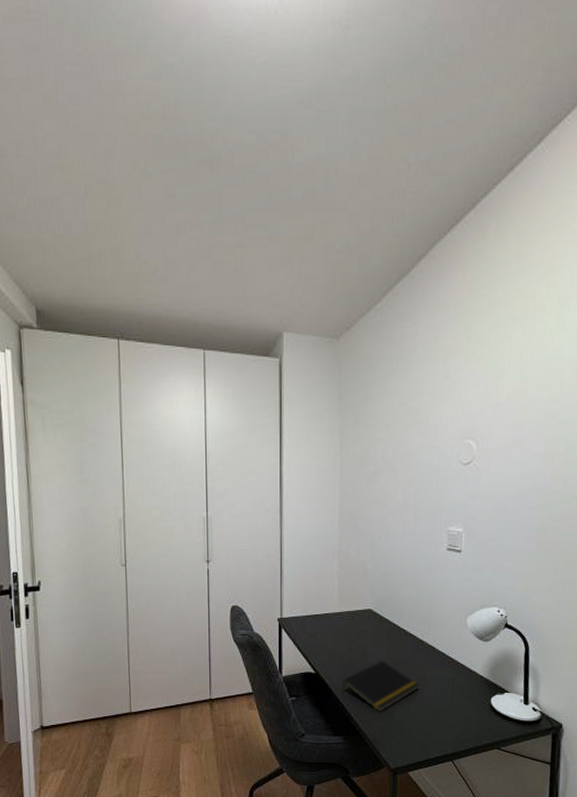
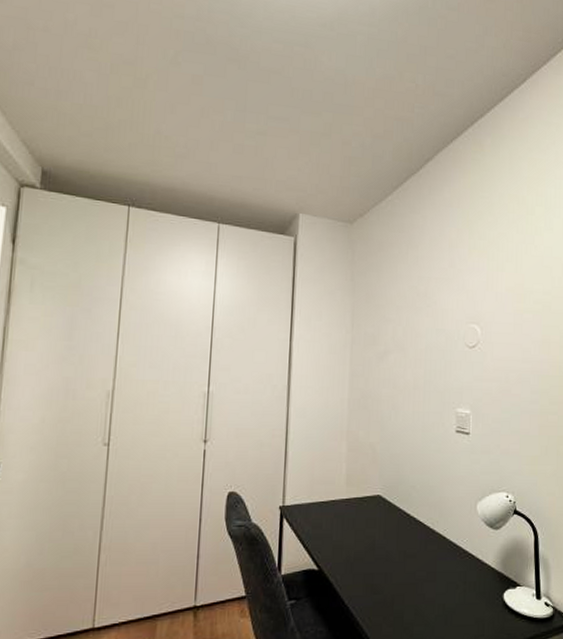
notepad: present [341,660,420,713] -> none [346,553,431,615]

